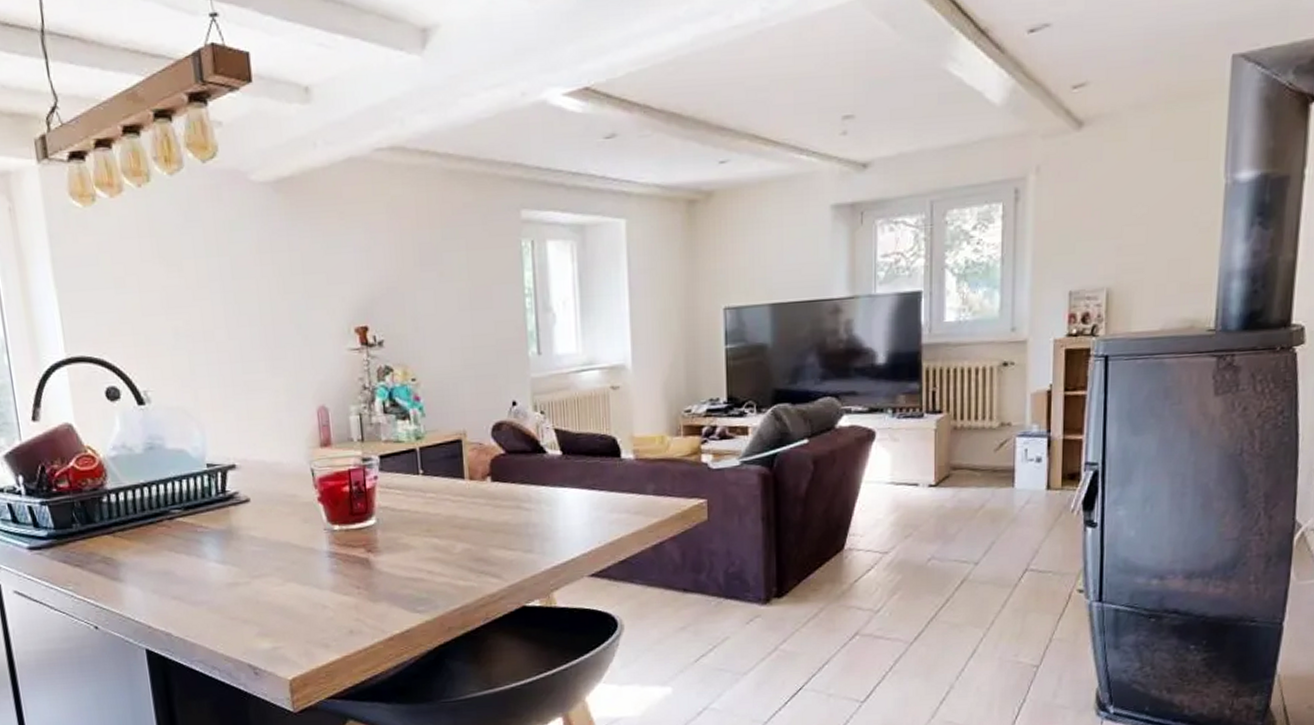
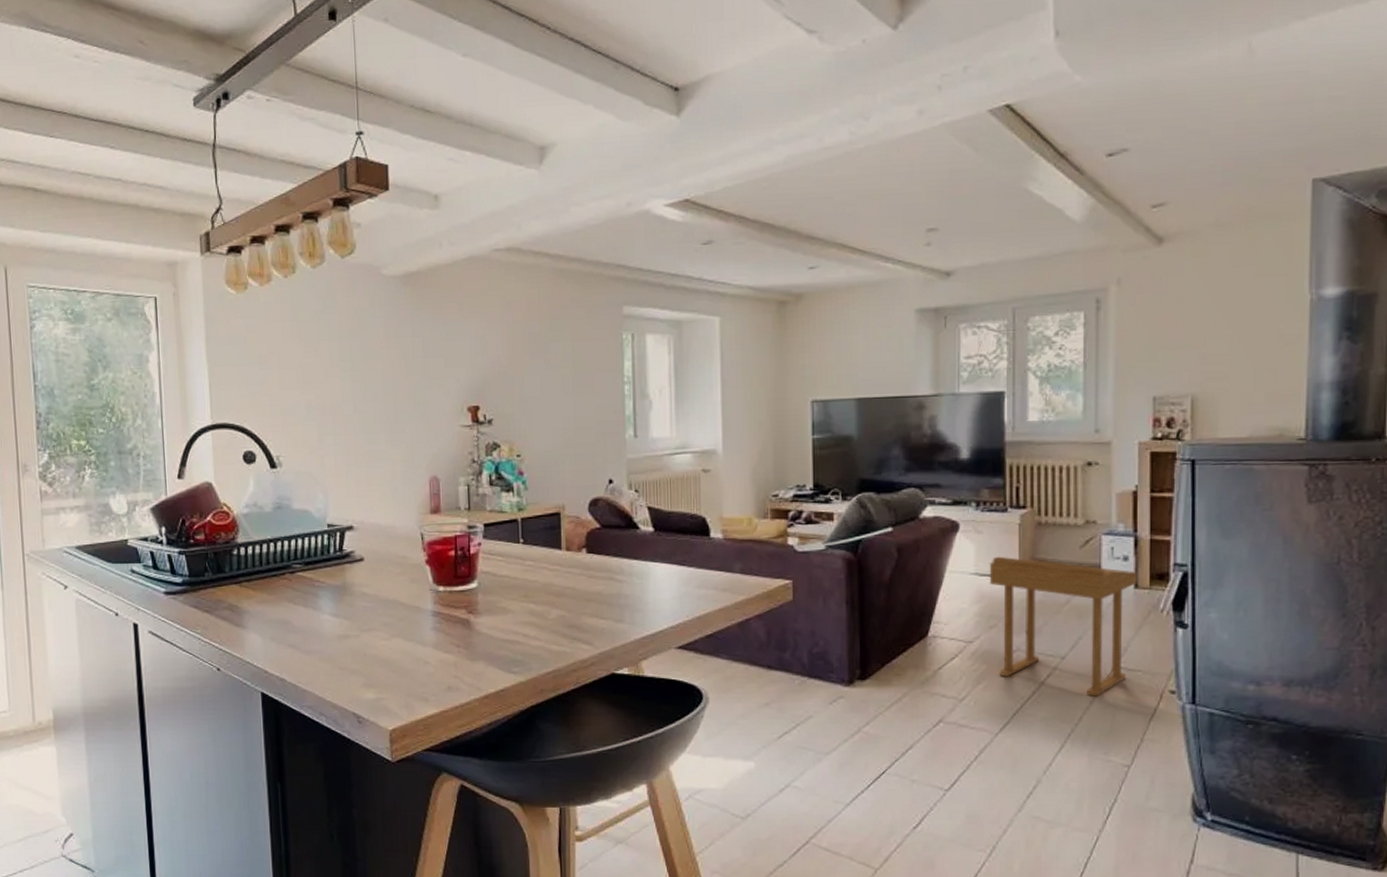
side table: none [905,463,1051,600] -> present [989,556,1138,697]

